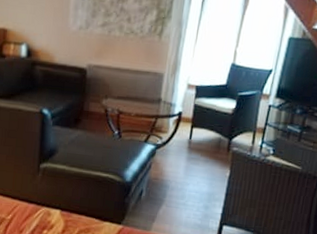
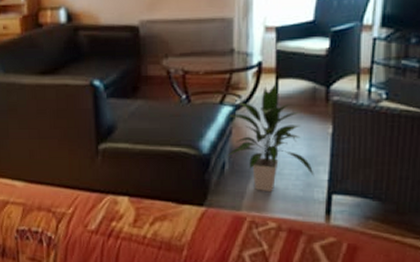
indoor plant: none [145,130,212,219] -> present [227,83,314,193]

